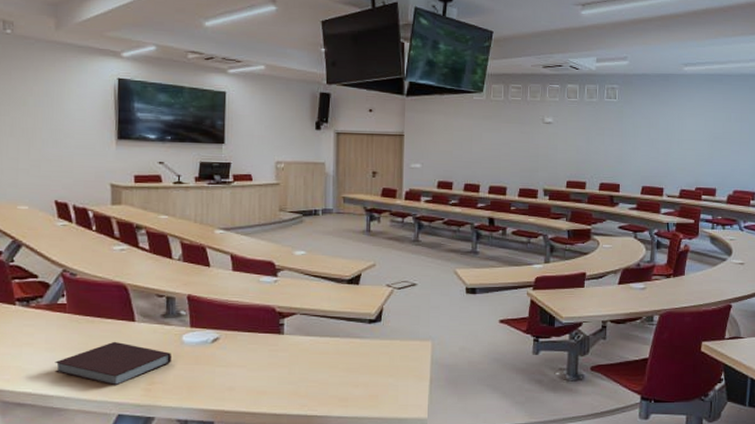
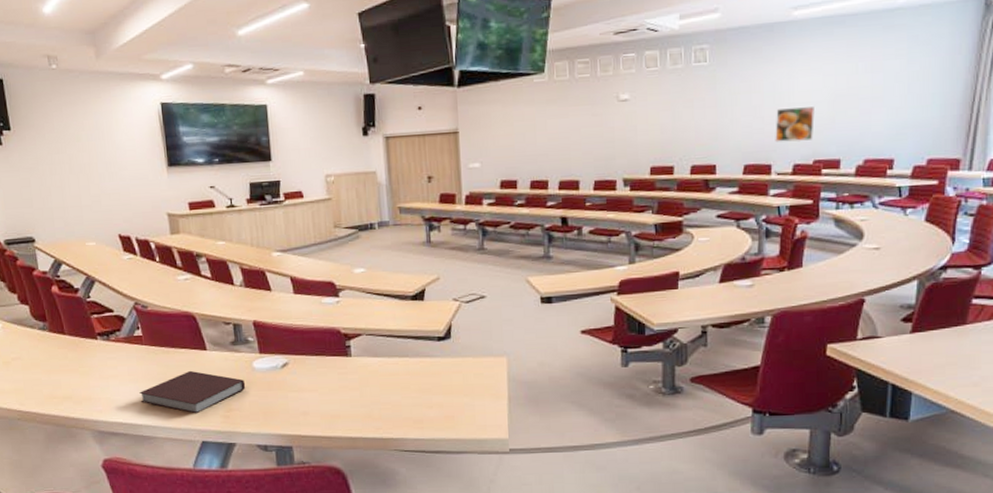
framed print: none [667,143,698,171] -> present [775,107,815,142]

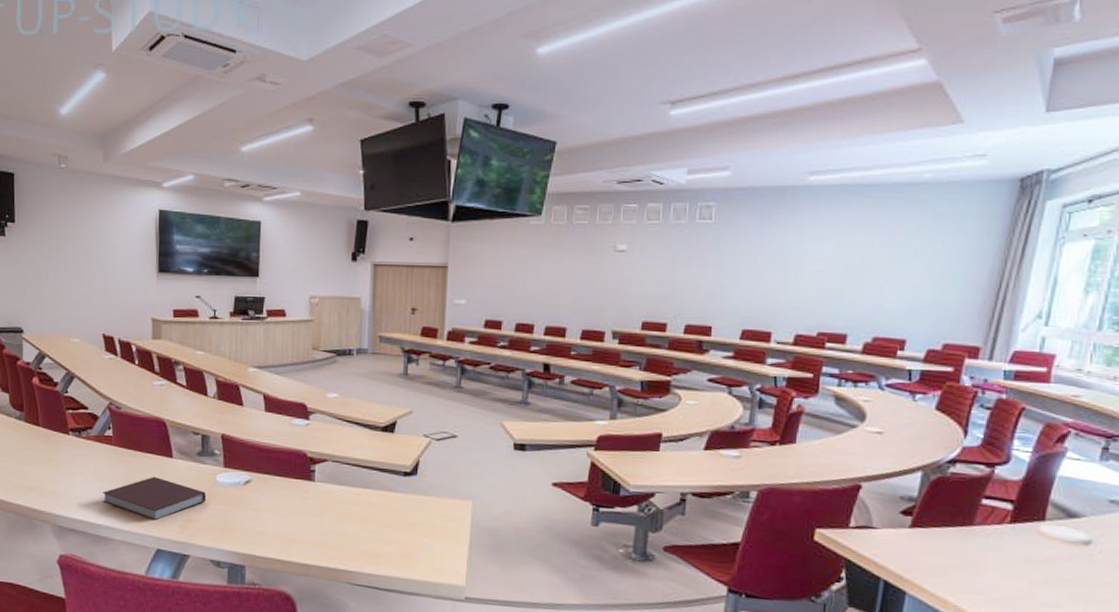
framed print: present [775,107,815,142] -> none [778,275,823,311]

